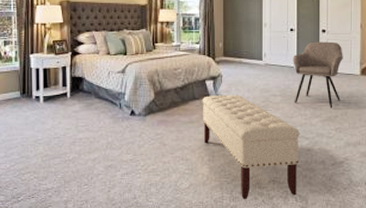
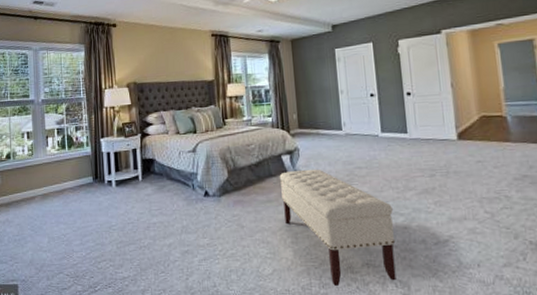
armchair: present [293,41,343,108] -> none [376,105,437,179]

